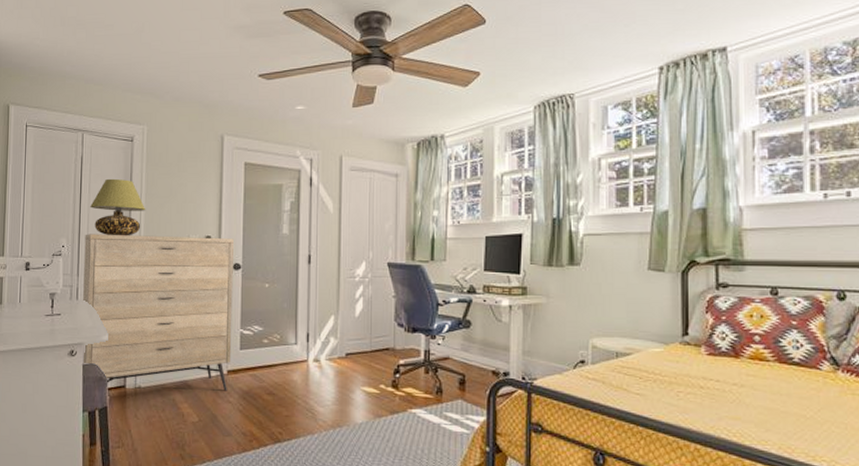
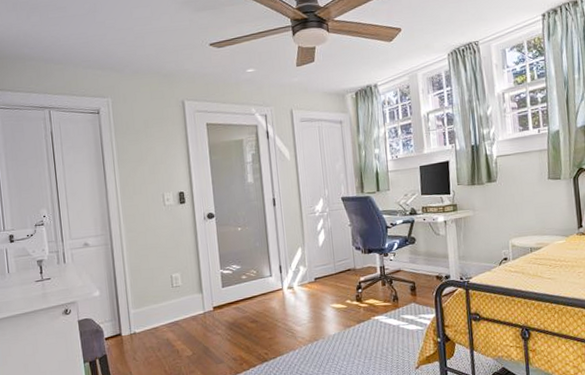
dresser: present [83,234,234,391] -> none [64,192,216,335]
table lamp: present [90,178,146,236] -> none [66,149,120,202]

